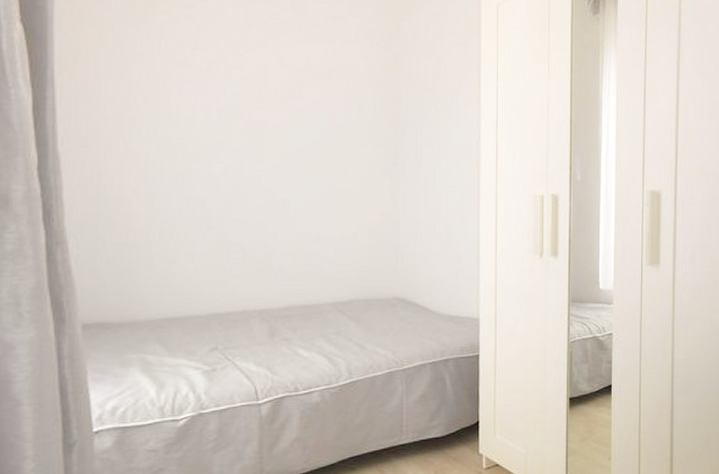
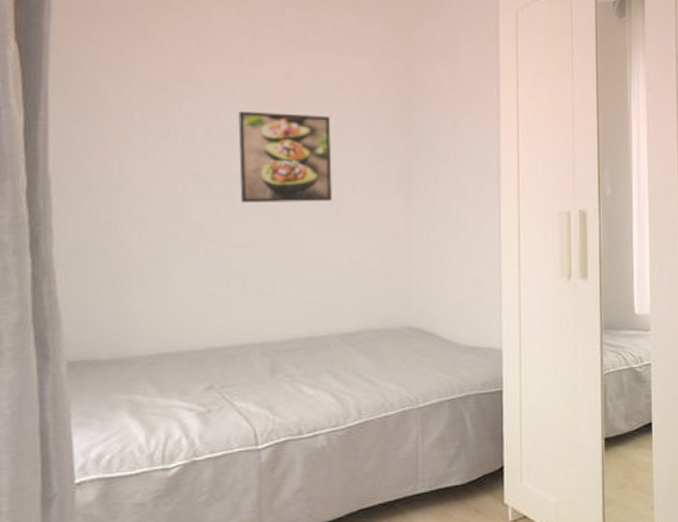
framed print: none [236,95,324,182] -> present [238,110,332,204]

